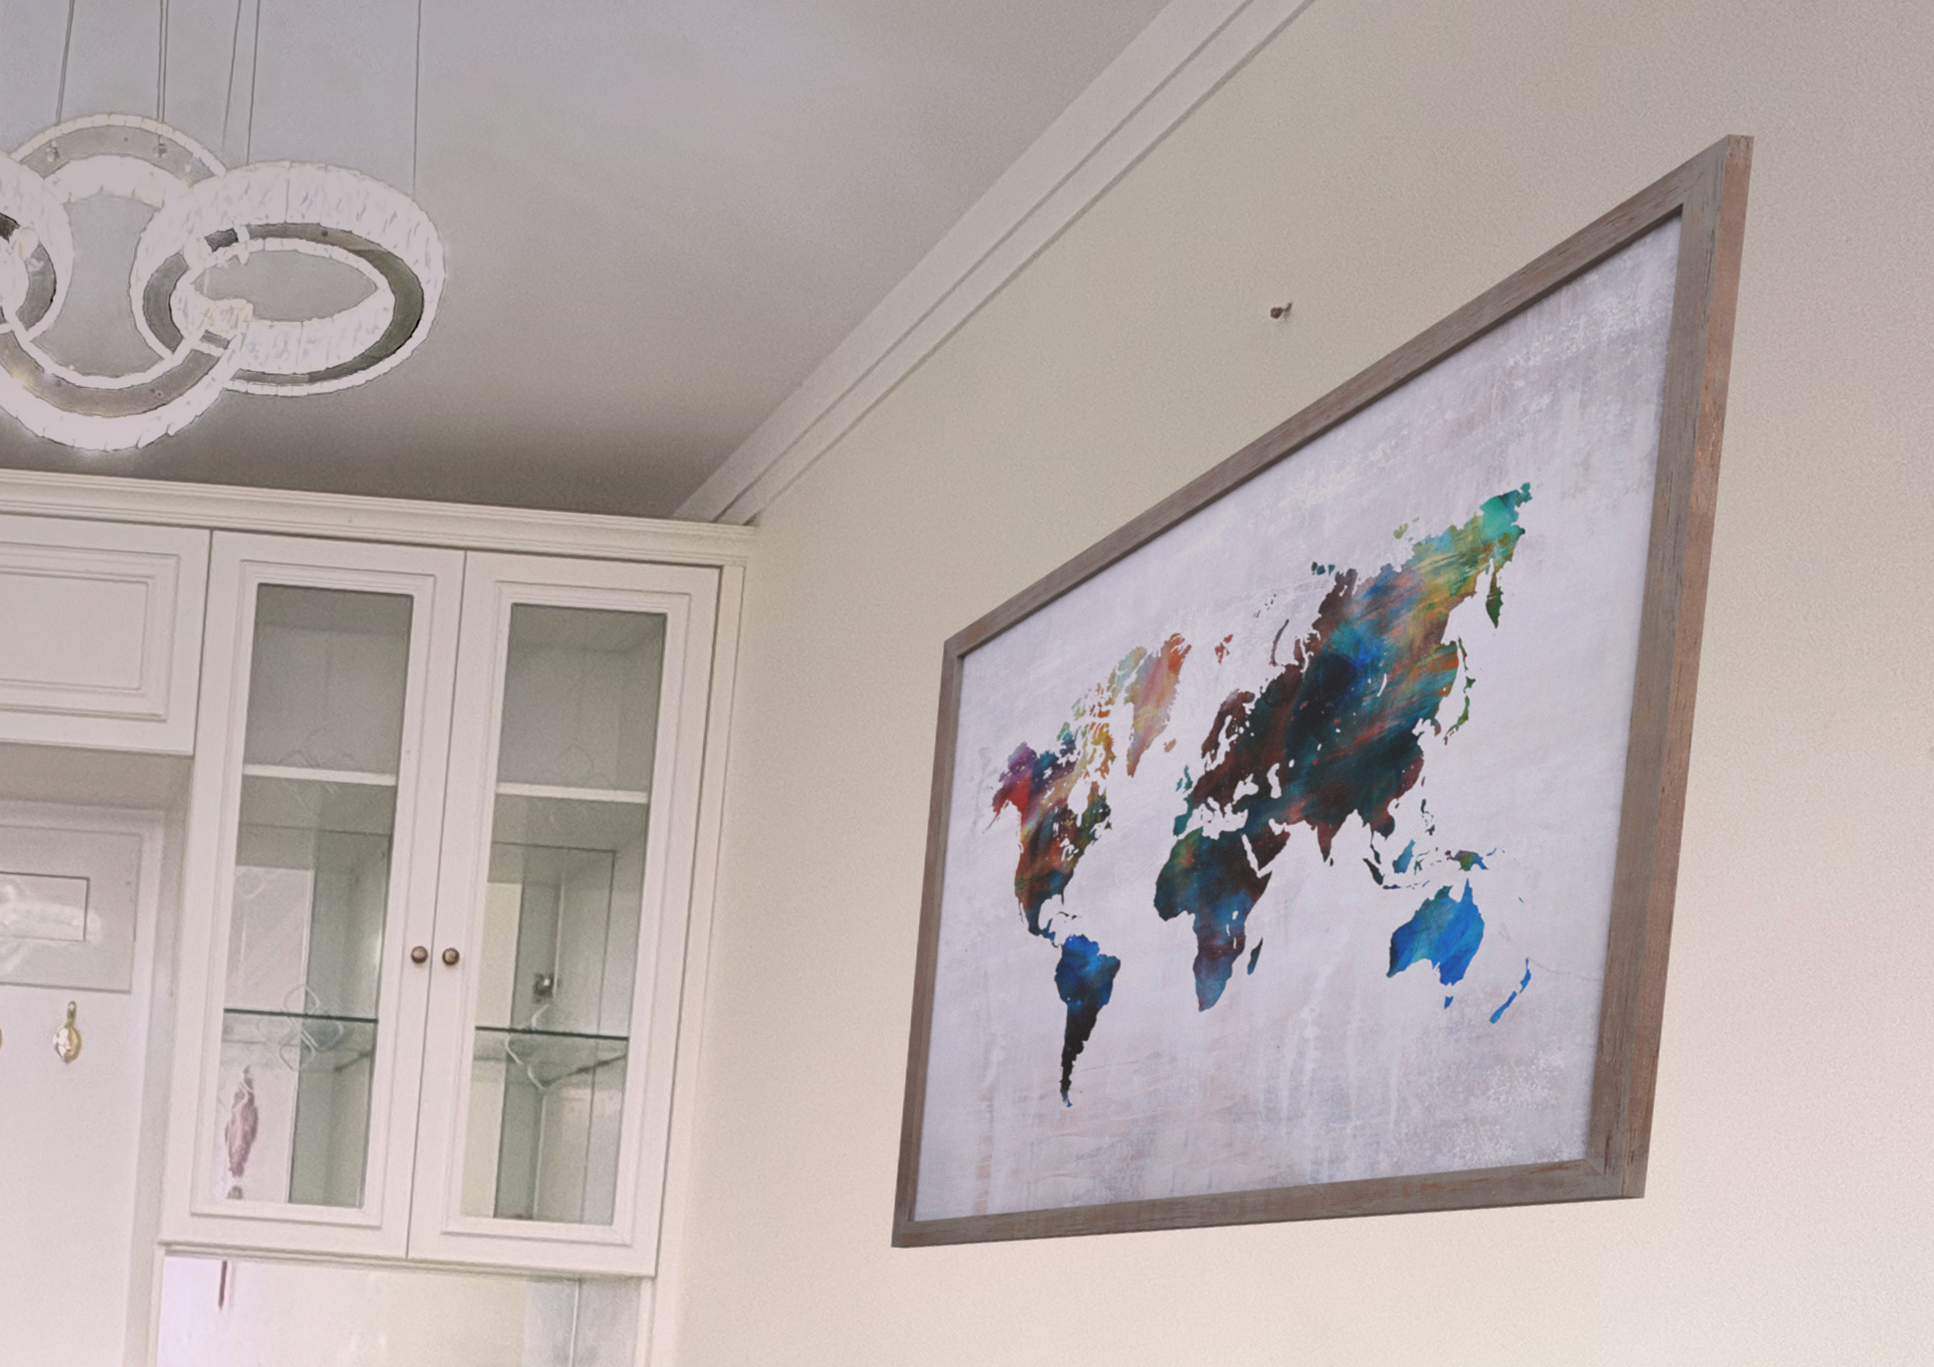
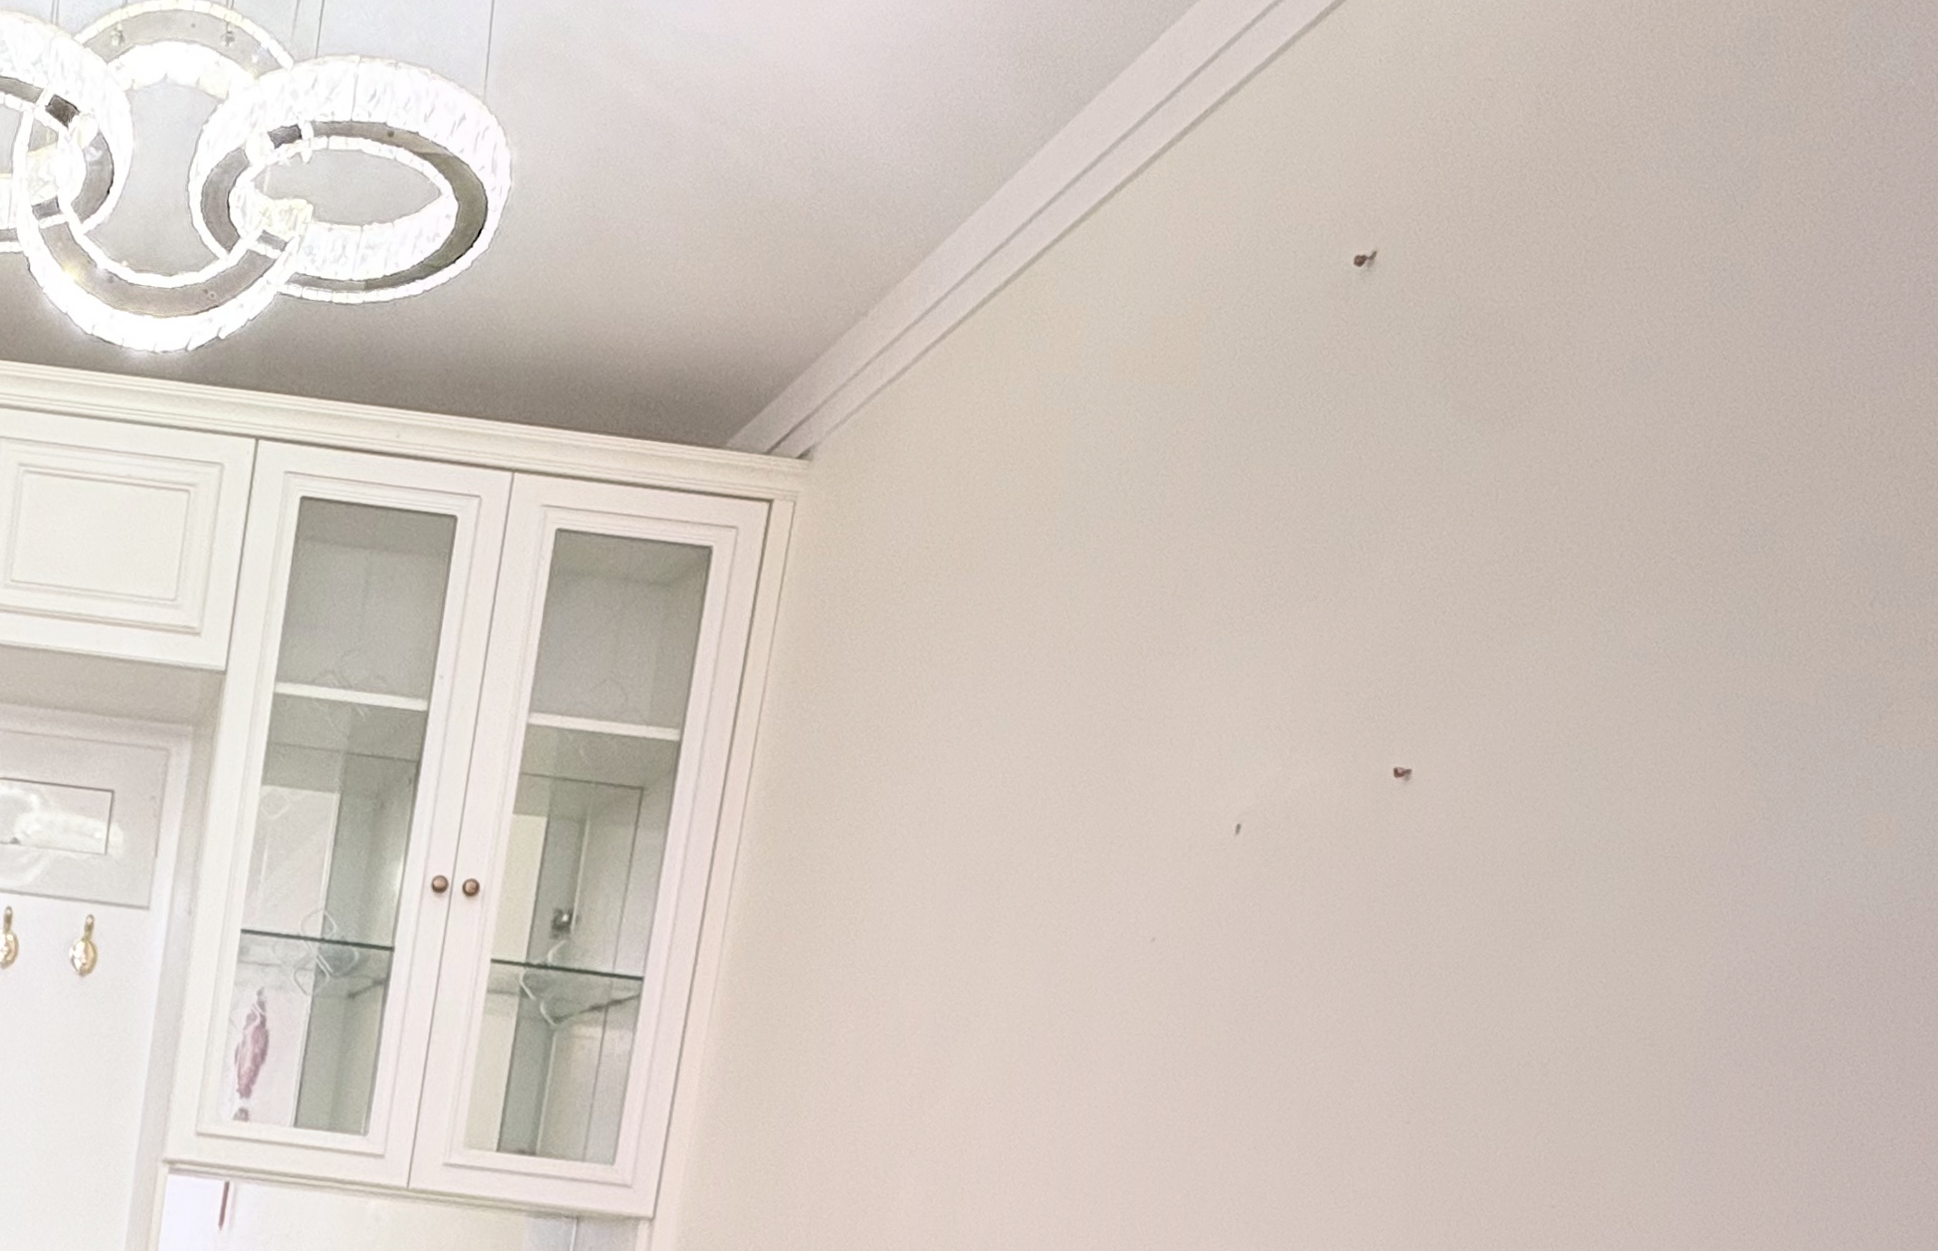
wall art: present [890,134,1755,1249] -> none [889,91,1873,1203]

